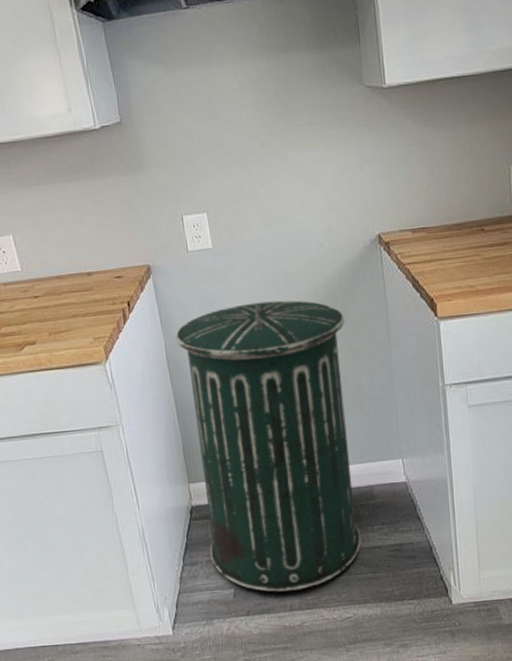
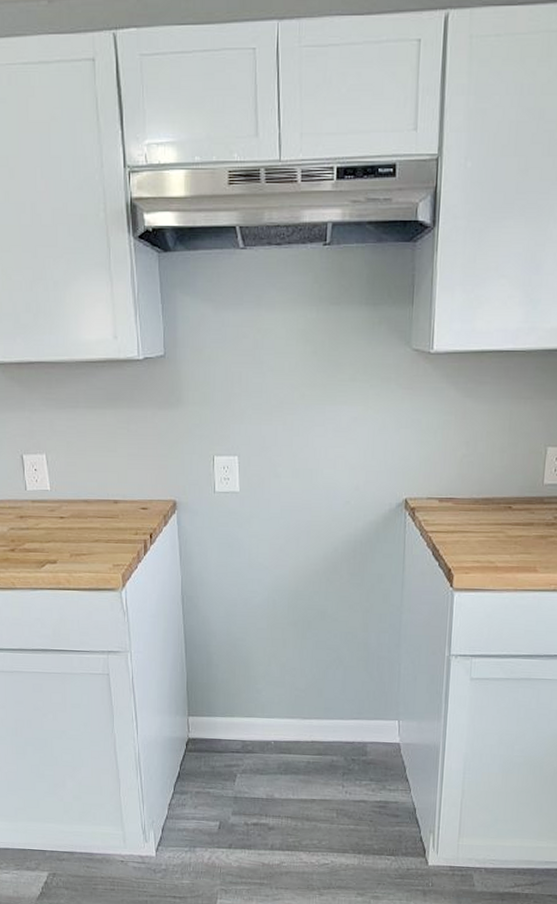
trash can: present [175,300,362,592] -> none [192,550,361,832]

